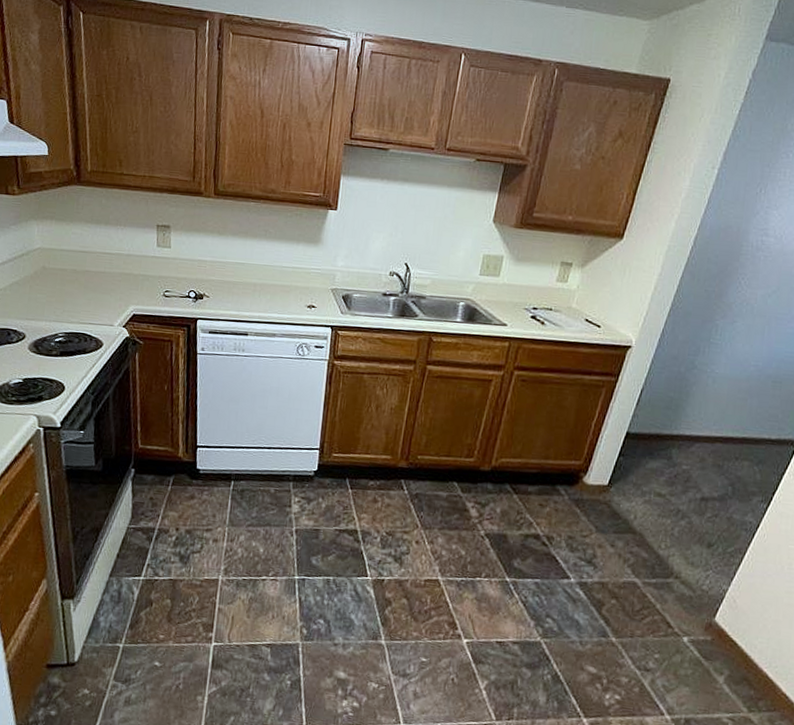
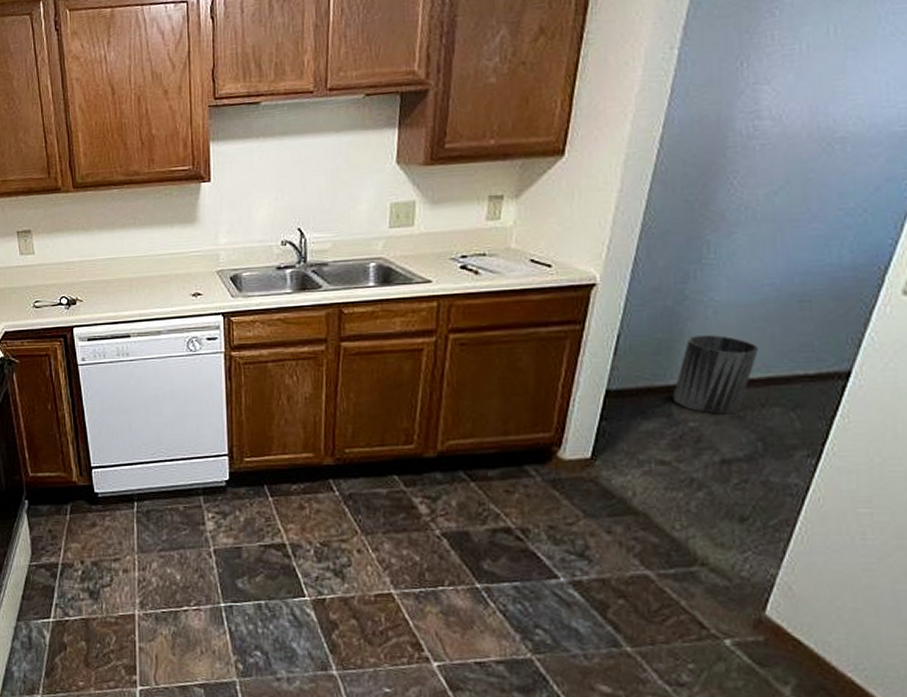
trash can: none [674,397,740,463] -> present [672,334,758,415]

